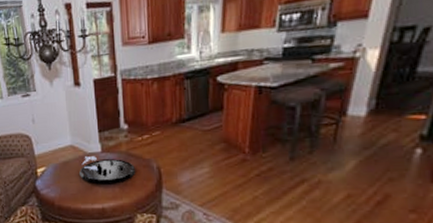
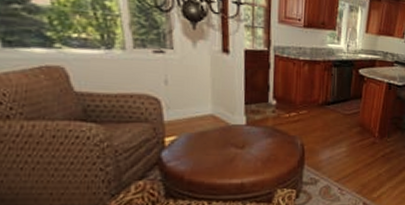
decorative tray: present [79,156,136,185] -> none [218,128,281,159]

